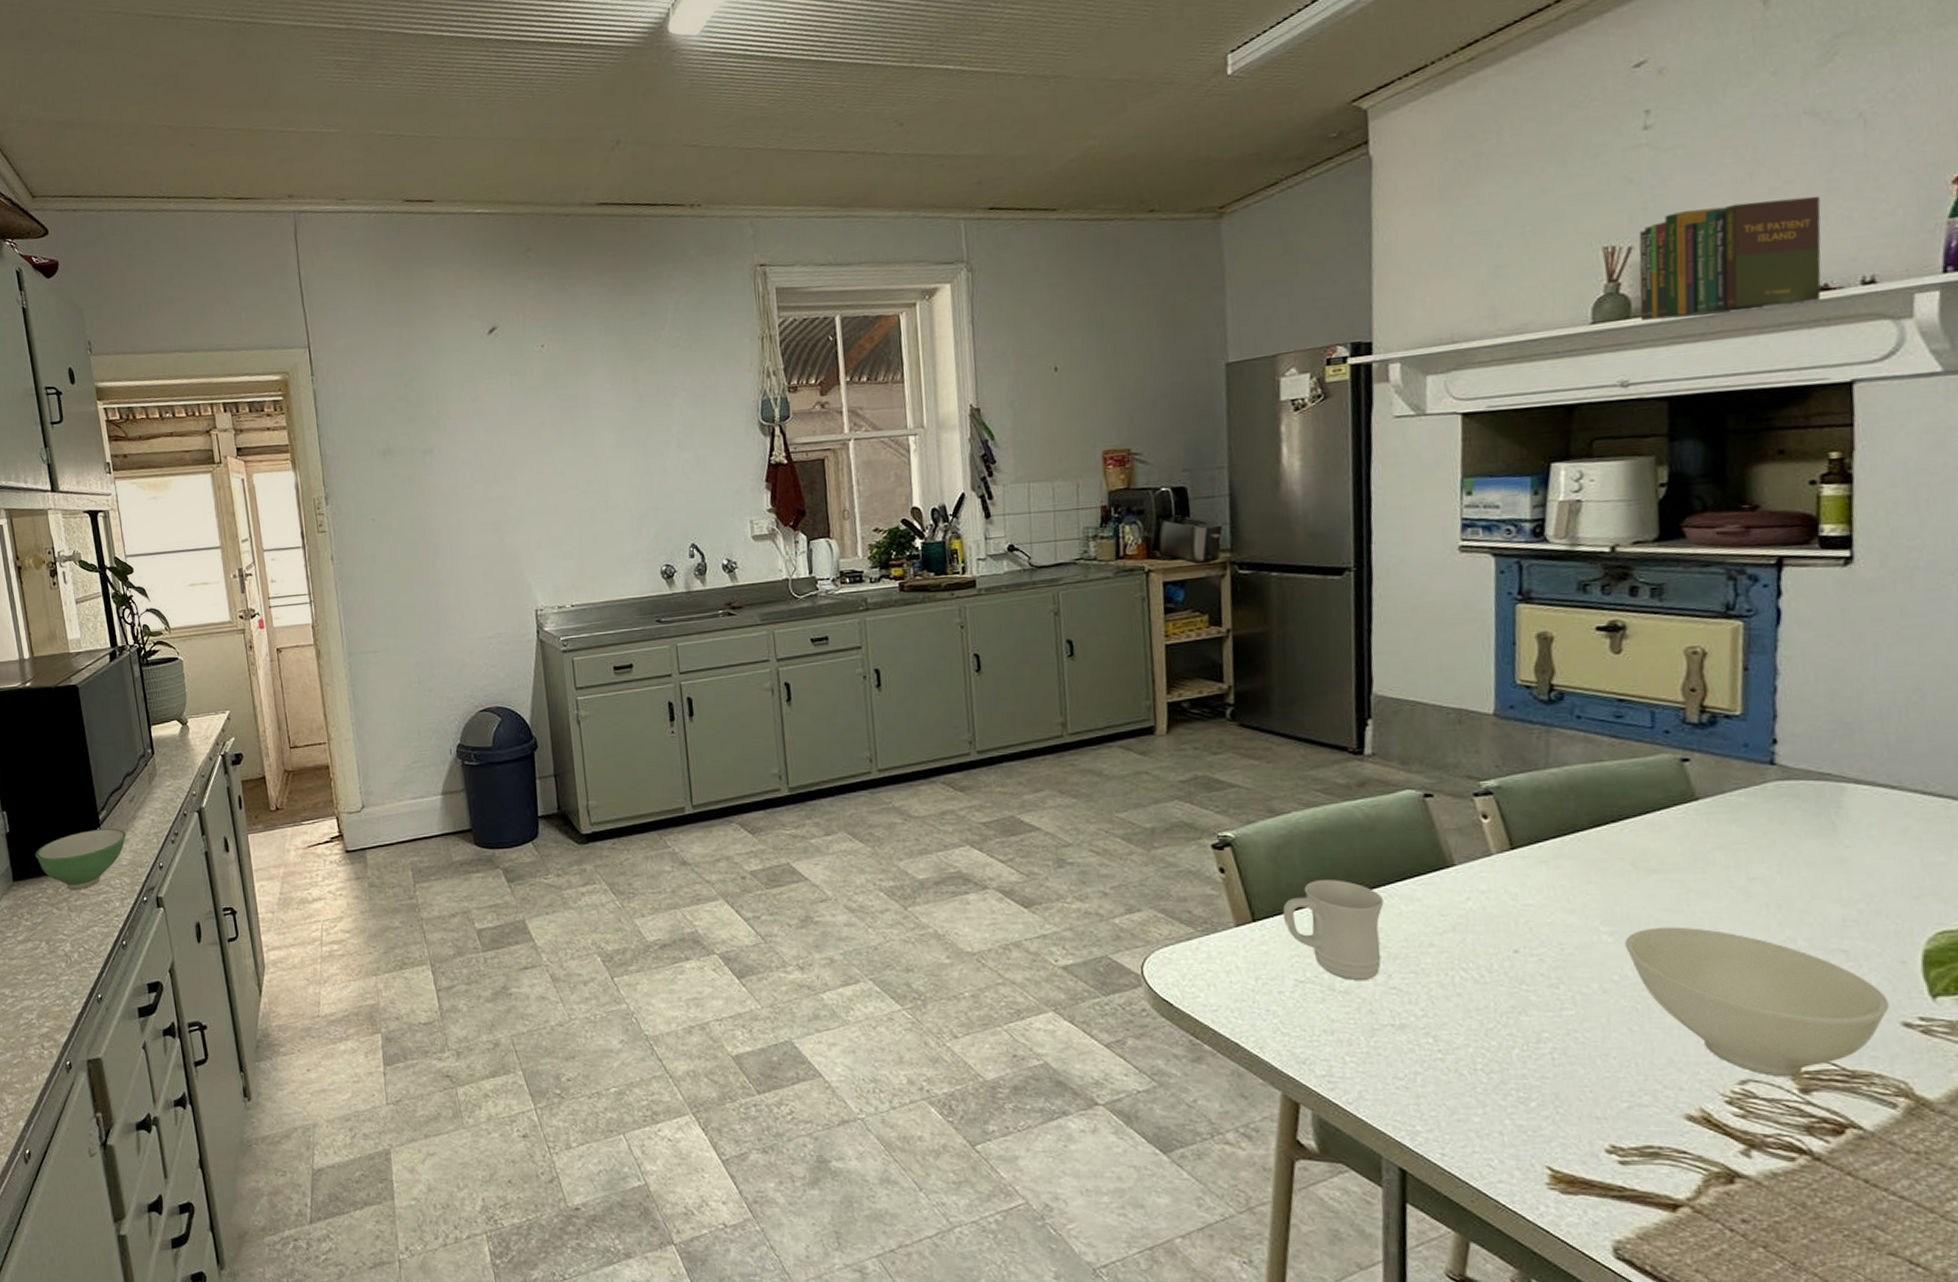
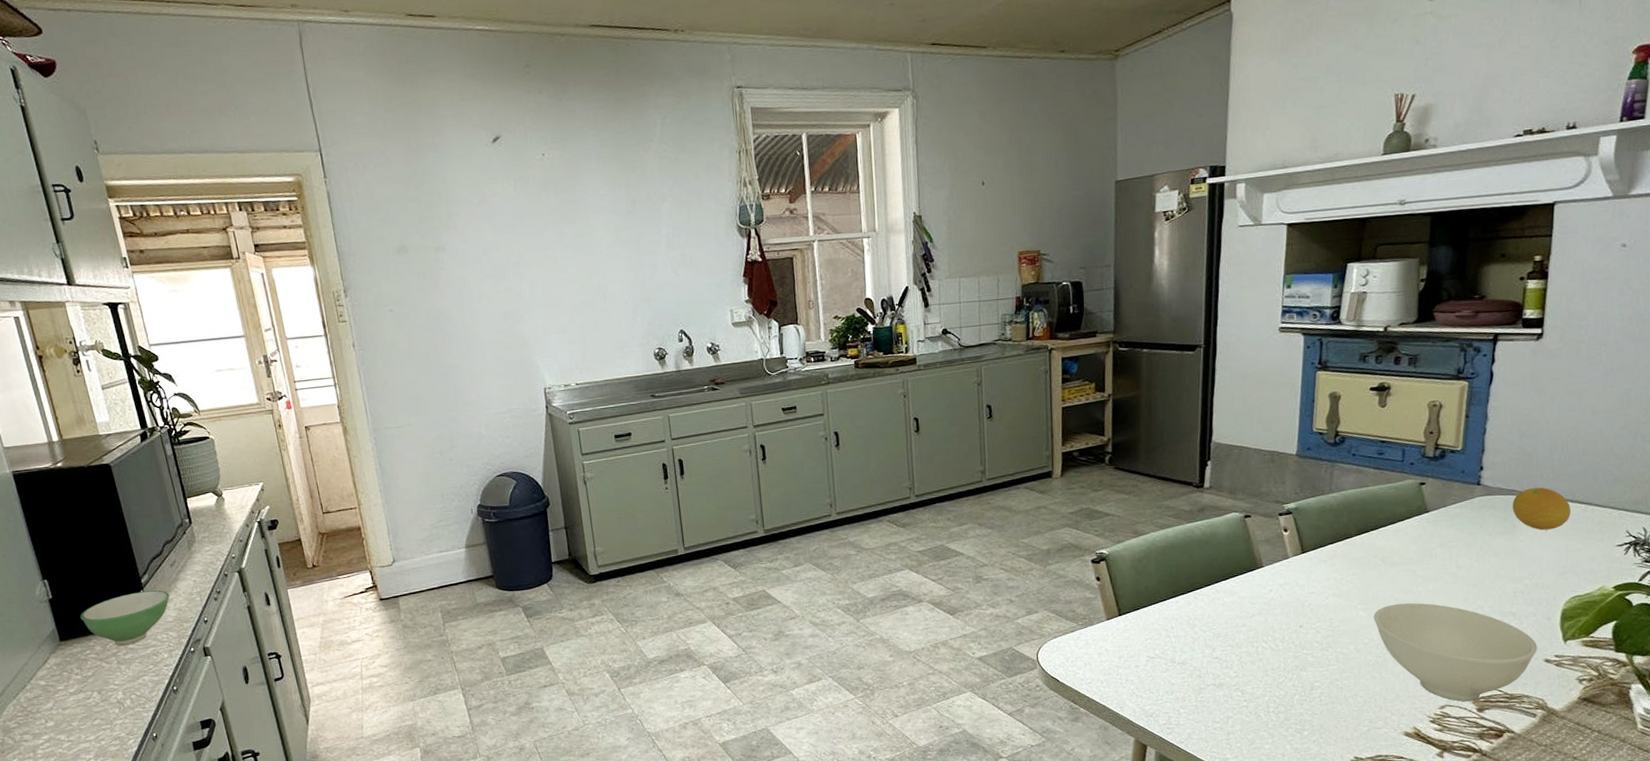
toaster: present [1157,515,1224,563] -> none [1058,304,1109,343]
mug: present [1282,879,1384,981] -> none [1141,581,1212,655]
books: present [1639,196,1821,321] -> none [1416,59,1545,154]
fruit: none [1827,771,1923,833] -> present [1512,487,1571,530]

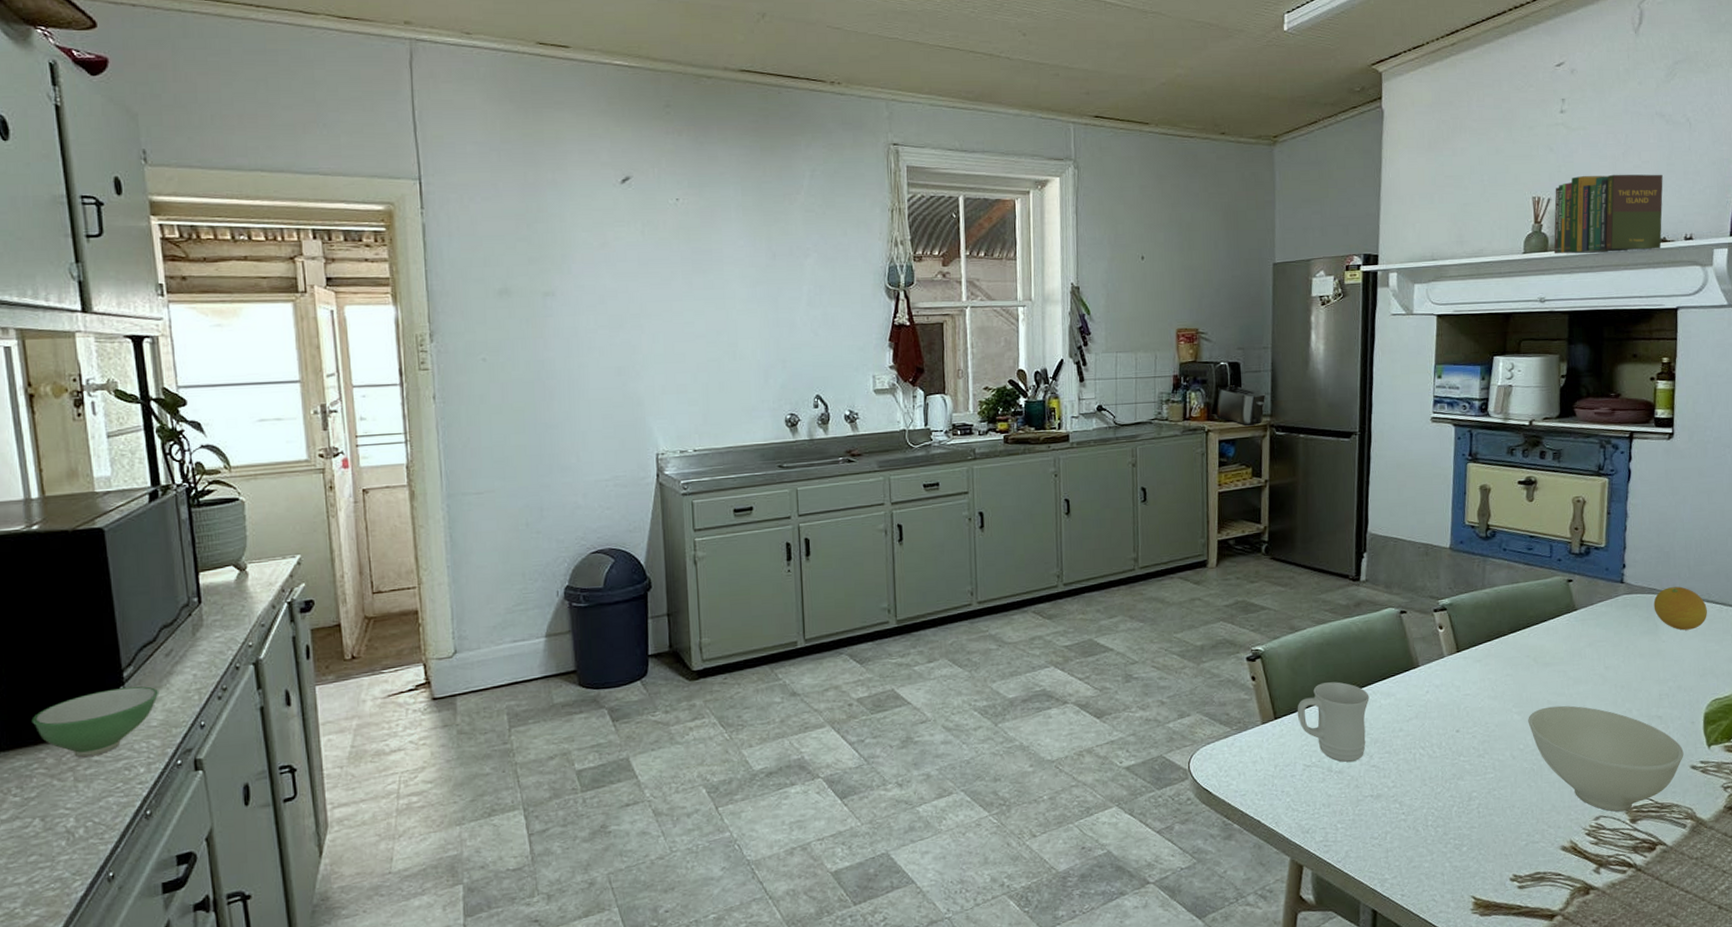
toaster: none [1058,304,1109,343] -> present [1216,385,1266,426]
mug: none [1141,581,1212,655] -> present [1297,682,1369,763]
books: none [1416,59,1545,154] -> present [1553,174,1663,254]

